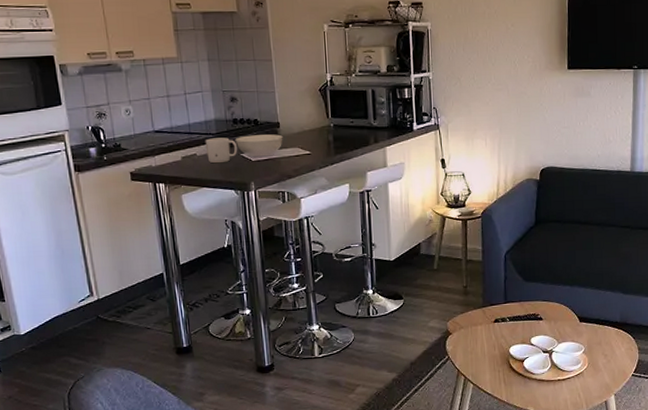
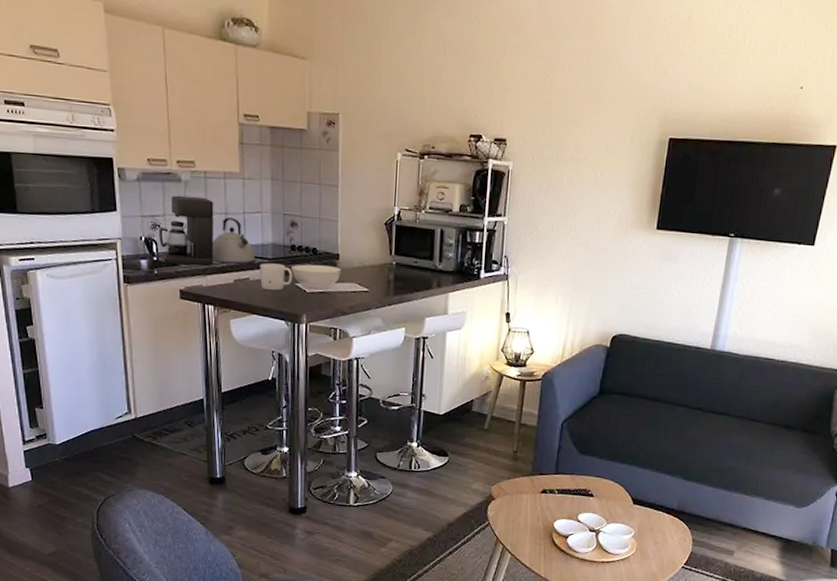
coffee maker: none [104,83,161,149] -> present [158,195,214,266]
kettle: none [157,100,201,142] -> present [212,217,256,264]

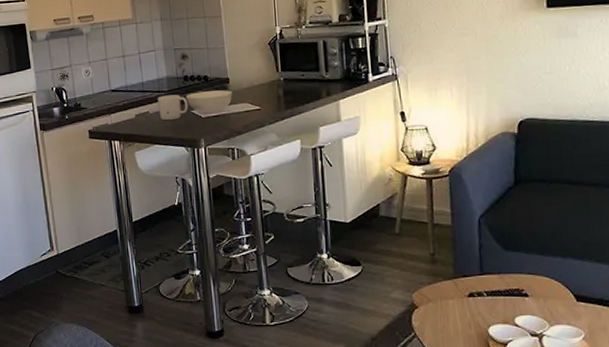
coffee maker: present [158,195,214,266] -> none [66,45,117,108]
kettle: present [212,217,256,264] -> none [113,59,153,101]

